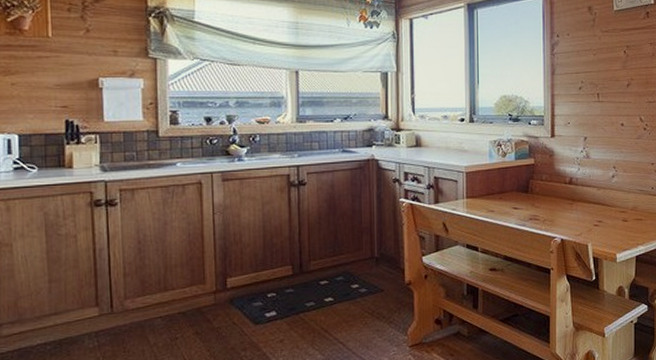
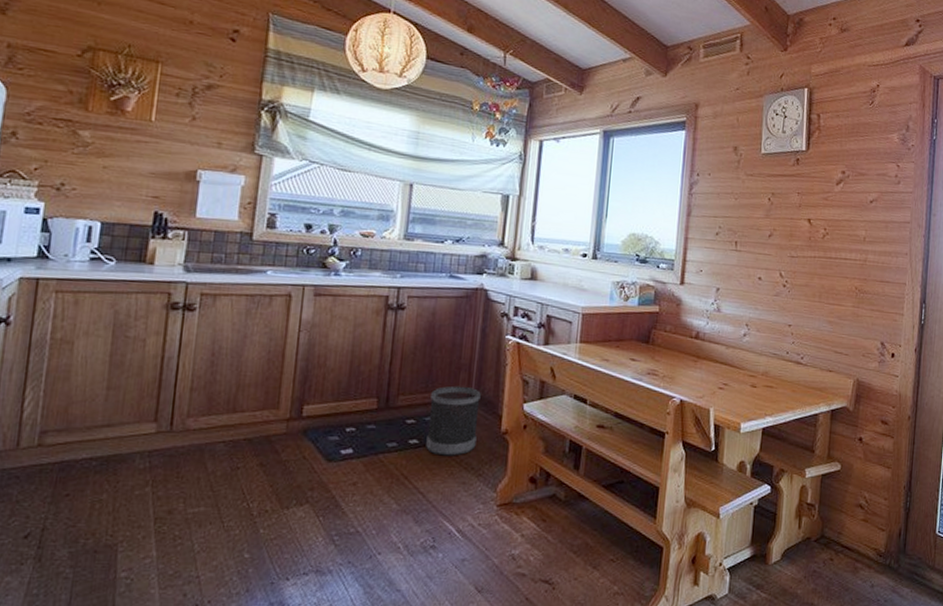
wastebasket: none [339,247,384,309] -> present [426,385,481,456]

